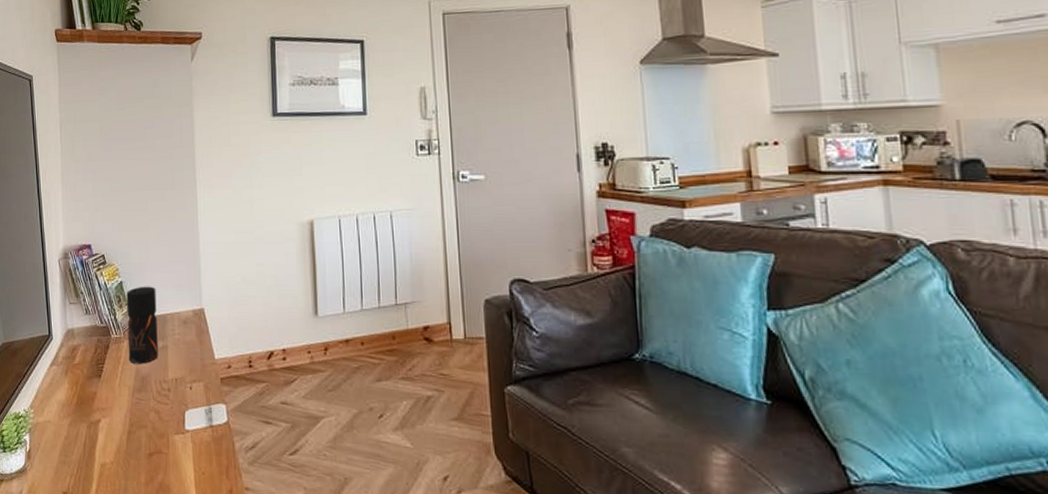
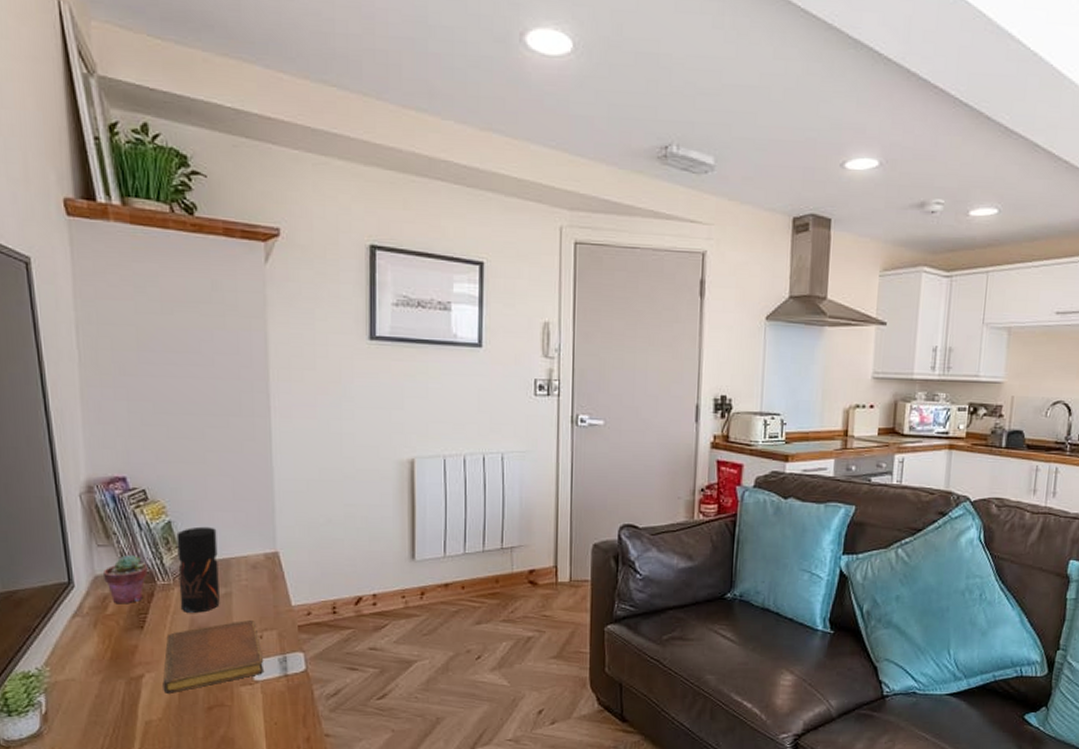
potted succulent: none [72,312,106,355] -> present [102,555,149,604]
notebook: none [114,371,193,439] -> present [162,619,263,693]

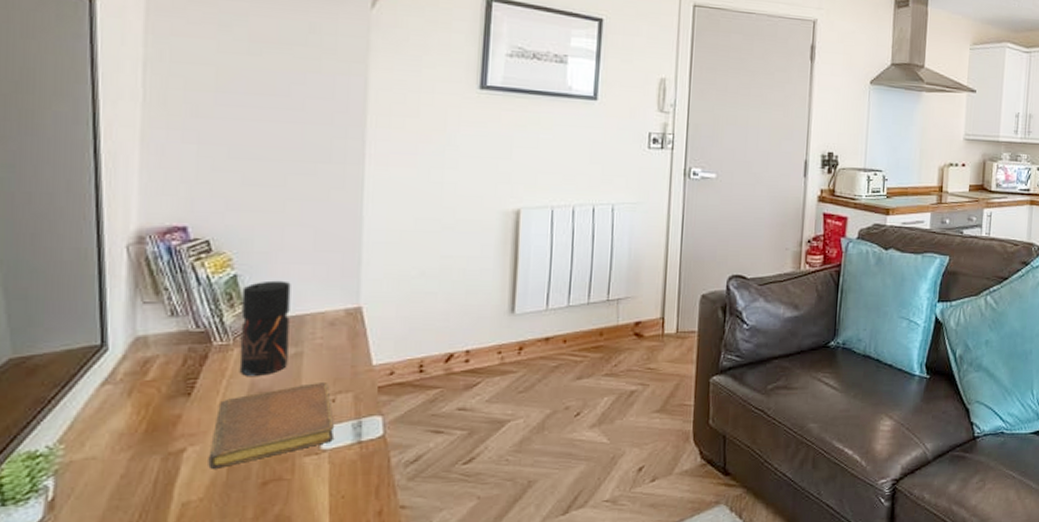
potted succulent: present [102,555,149,604] -> none [145,313,205,369]

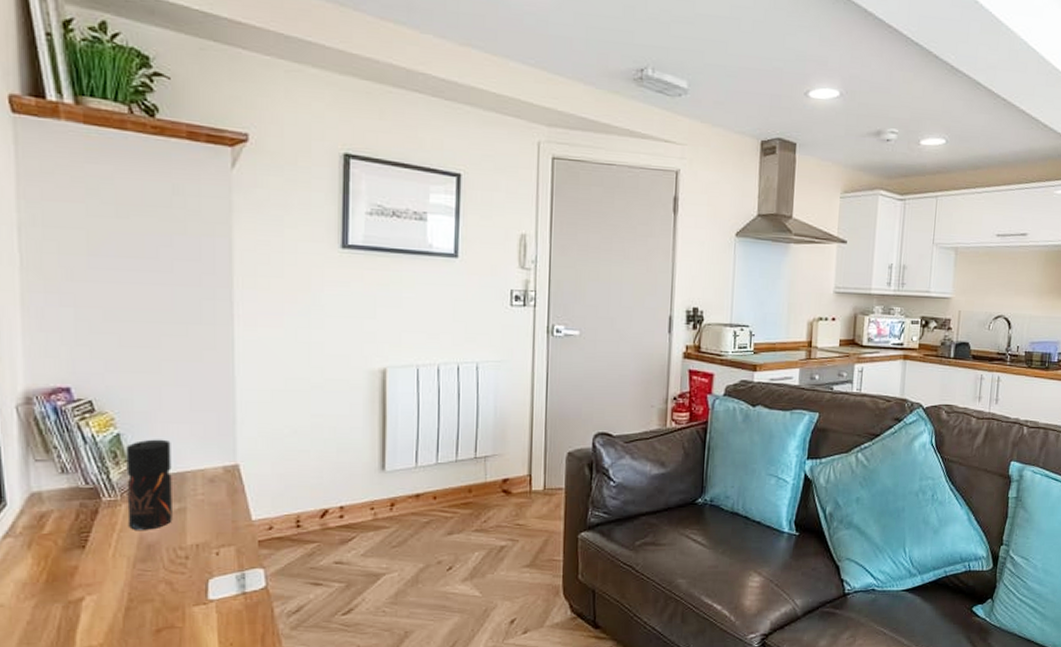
notebook: present [208,381,334,469] -> none [105,535,219,617]

